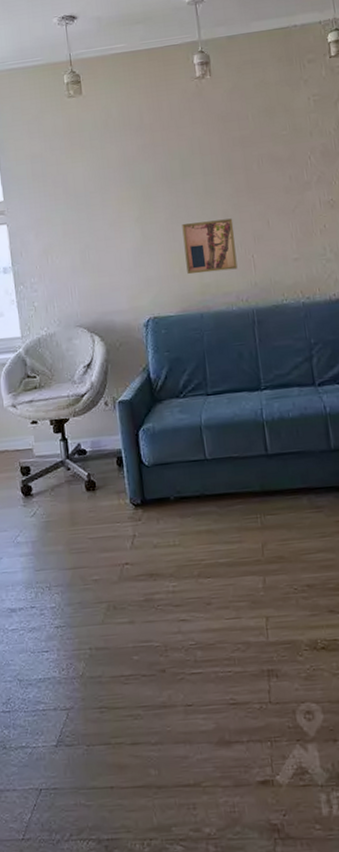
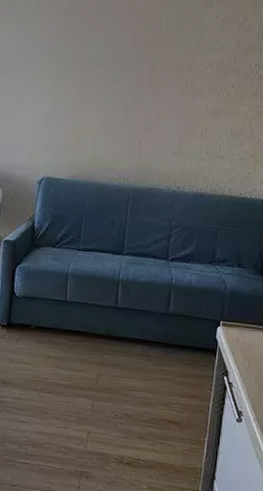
wall art: present [182,218,238,275] -> none [83,104,130,151]

